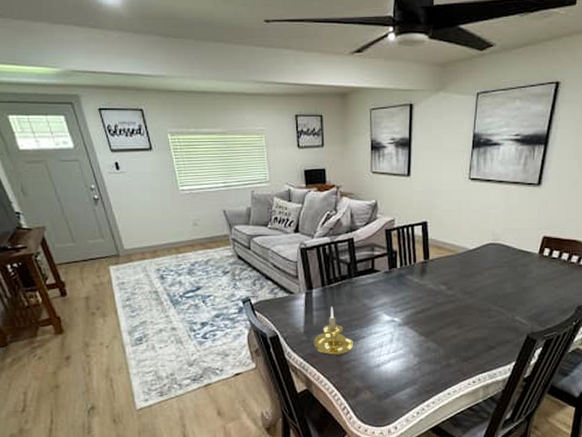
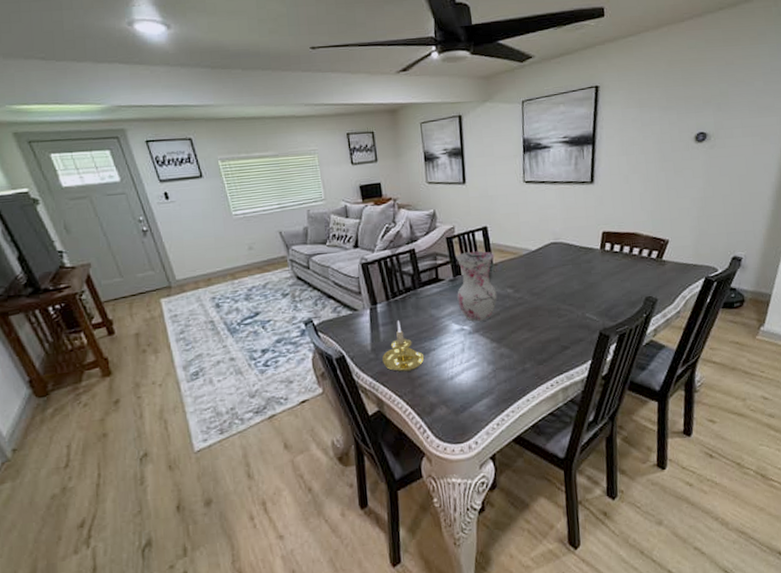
vase: none [391,245,431,316] -> present [456,250,497,323]

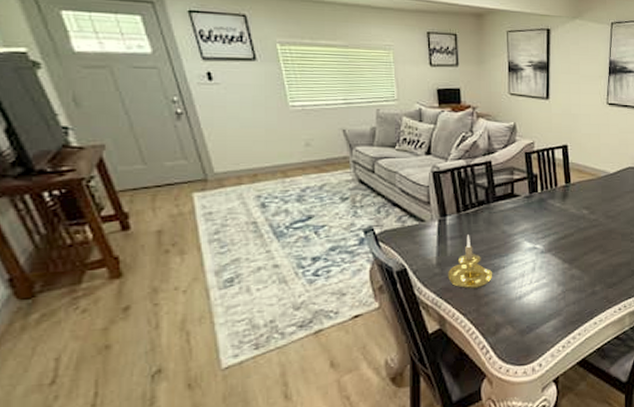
vase: present [456,250,497,323] -> none [532,169,573,242]

